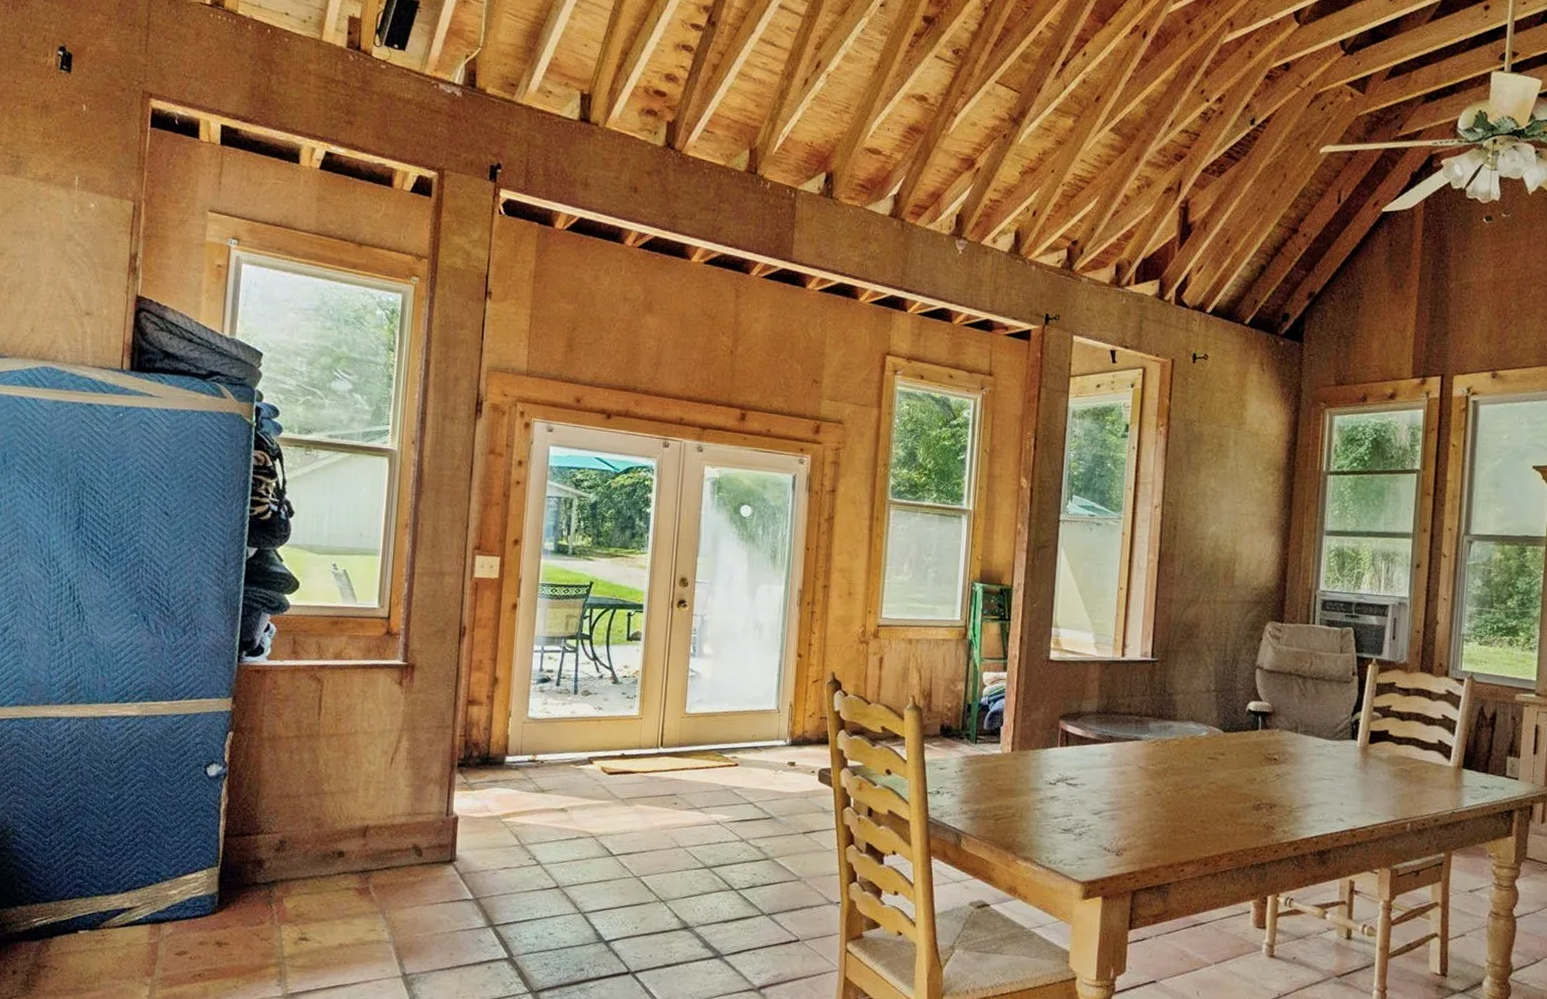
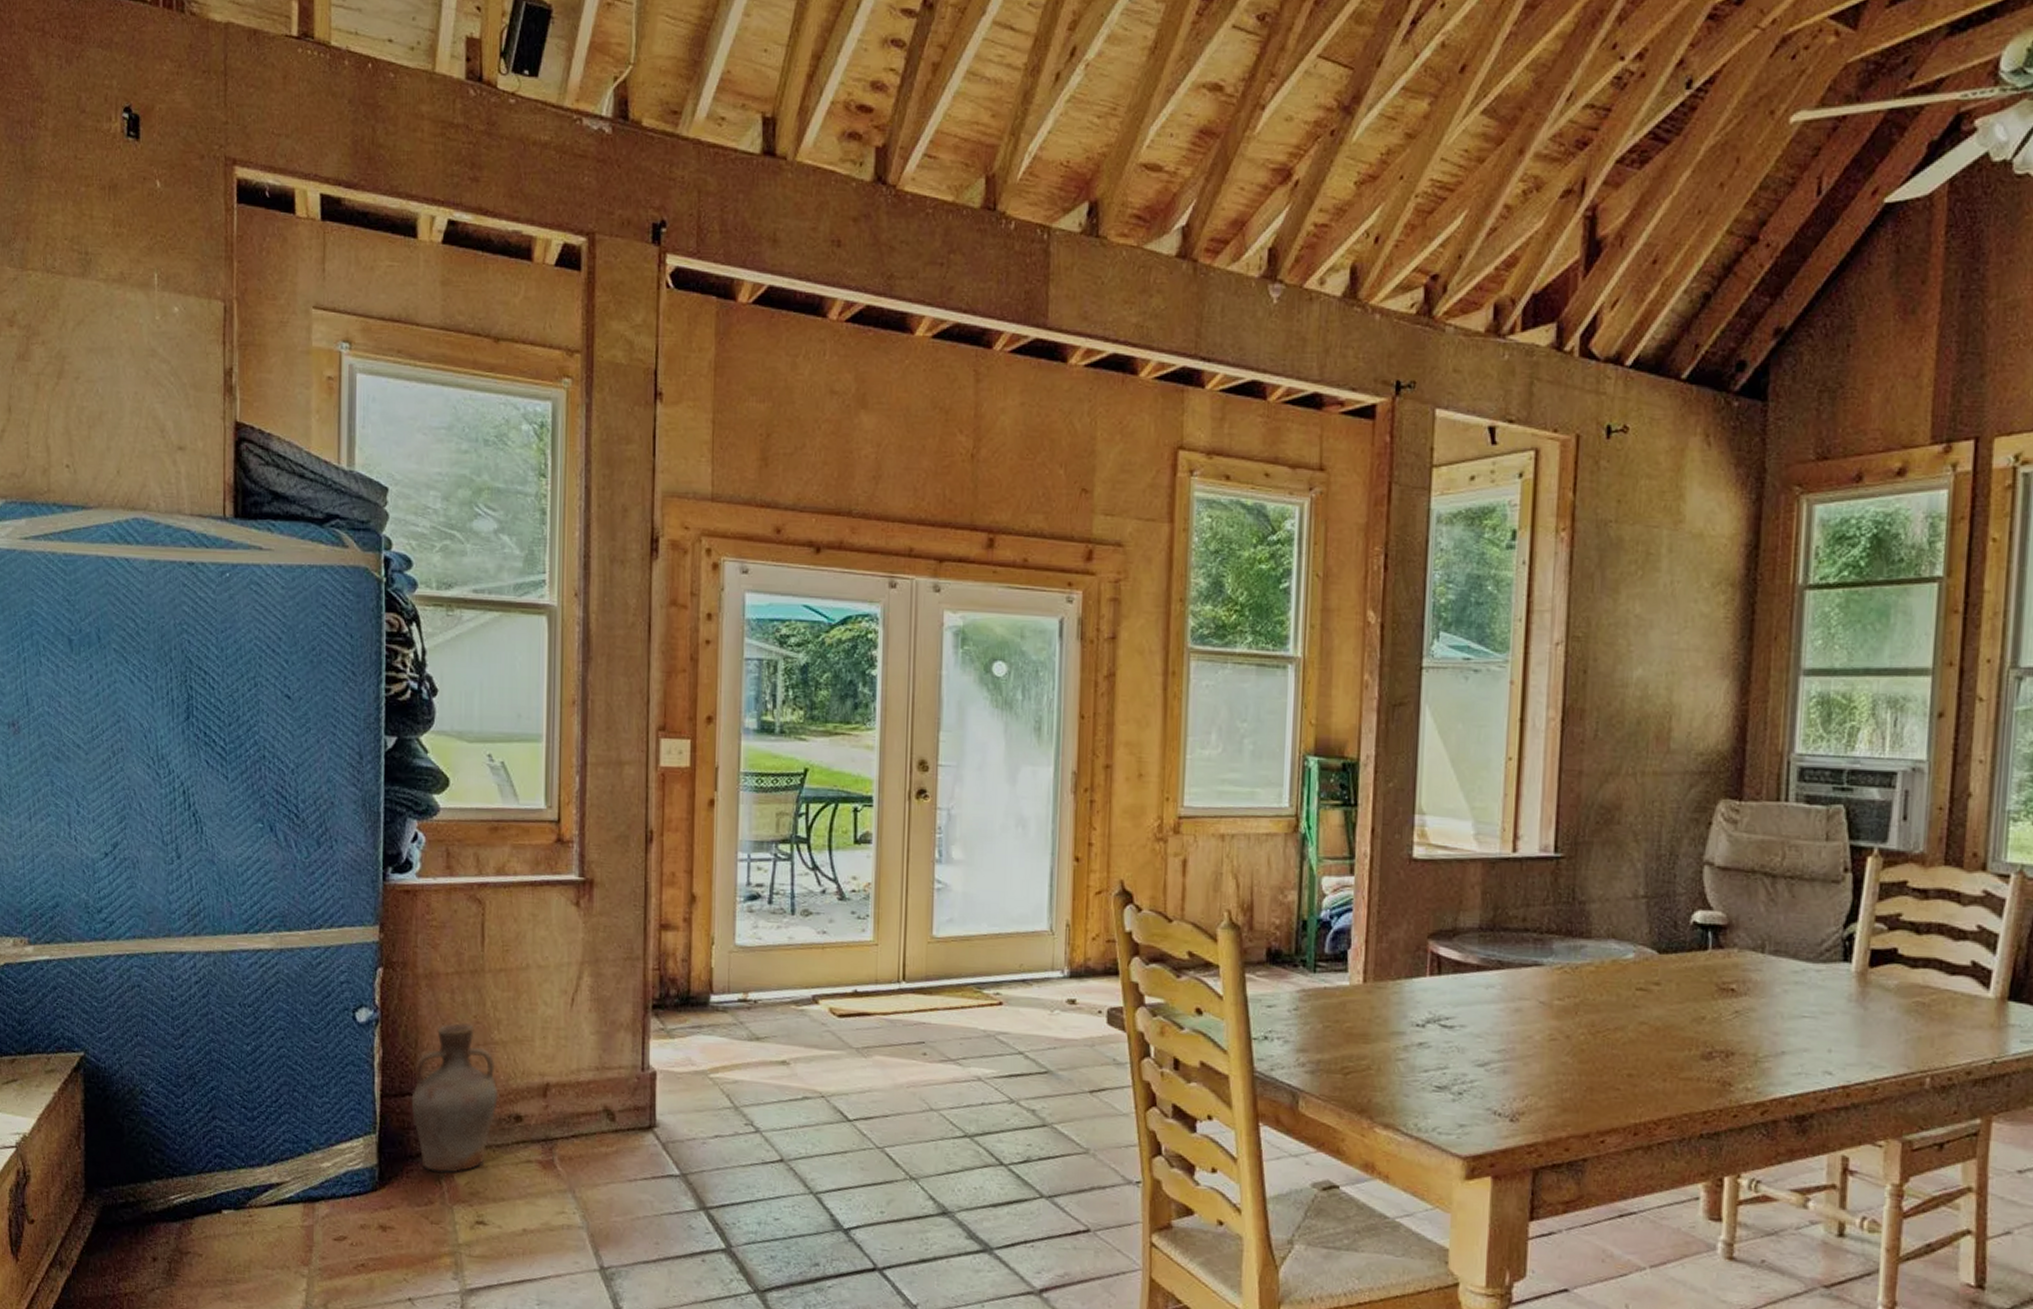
vase: none [250,776,325,899] -> present [411,1022,498,1173]

